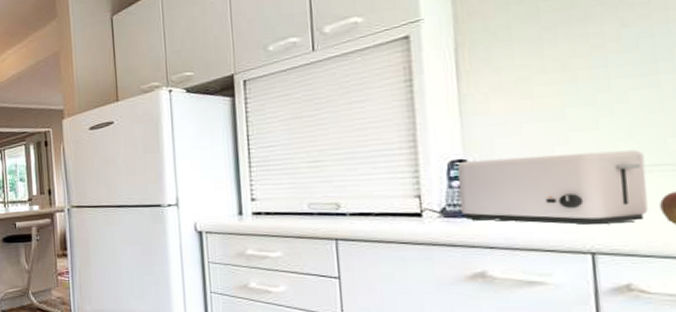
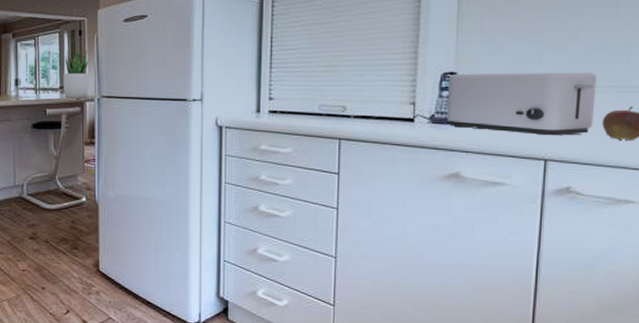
planter: none [31,159,58,211] -> present [63,49,89,100]

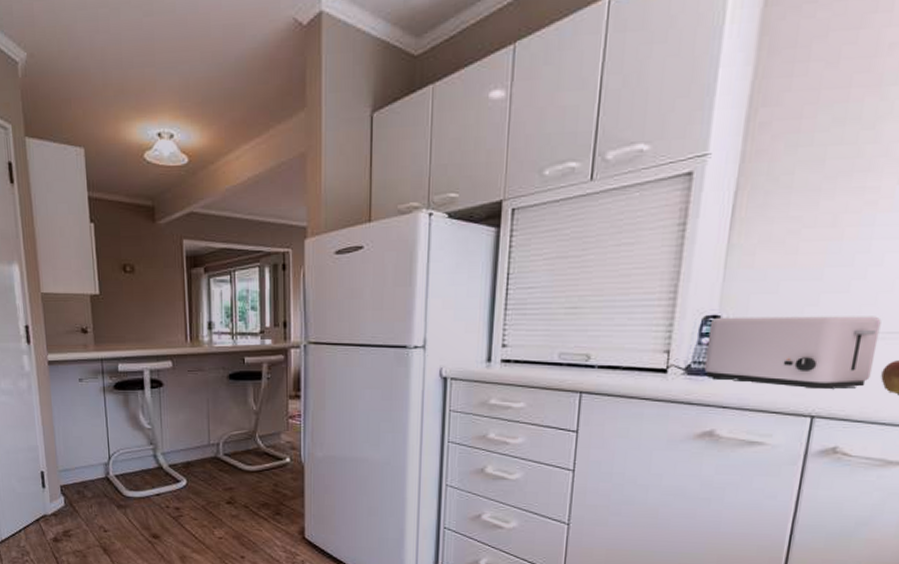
planter: present [63,49,89,100] -> none [264,286,294,346]

